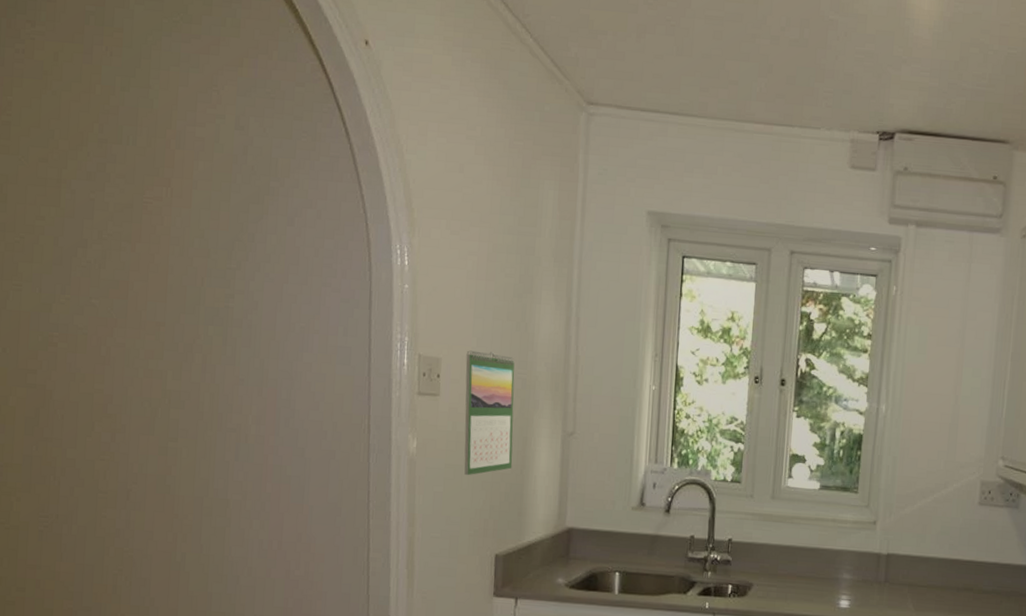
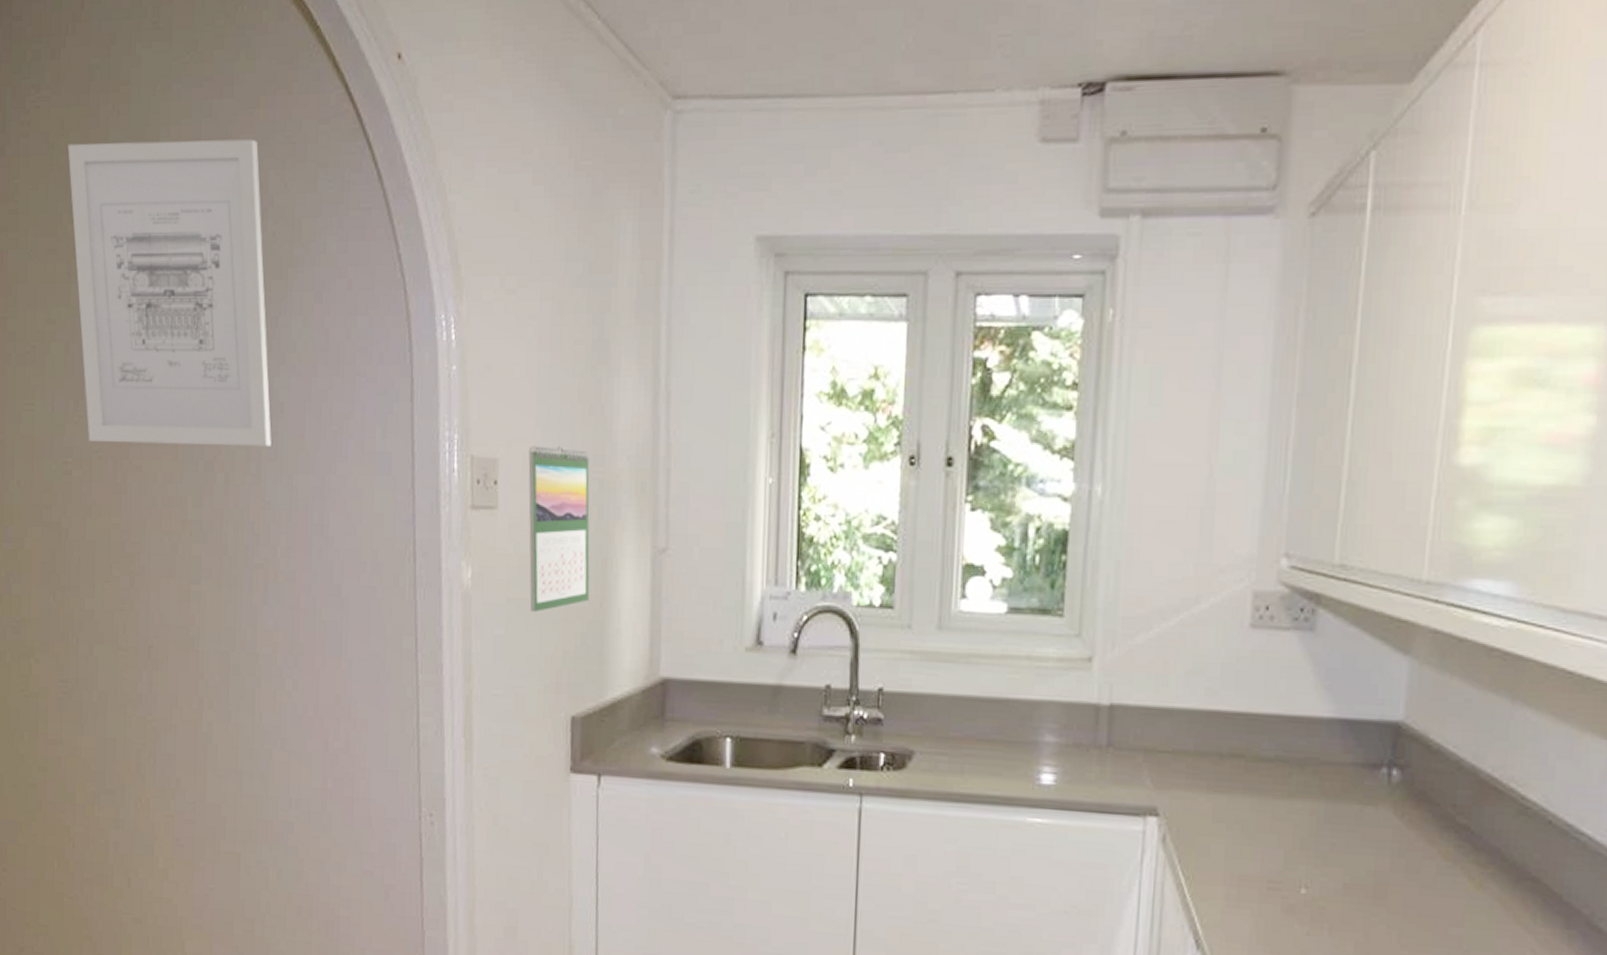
wall art: none [61,73,246,336] -> present [67,139,271,447]

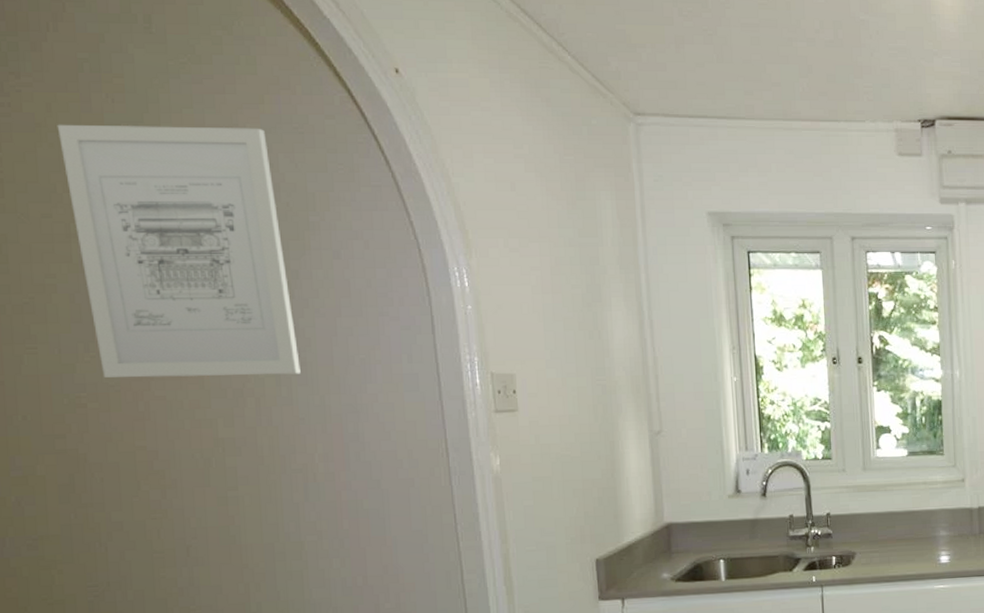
calendar: present [528,446,590,613] -> none [541,362,603,486]

